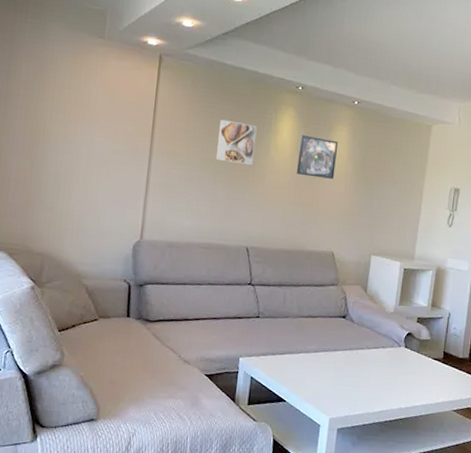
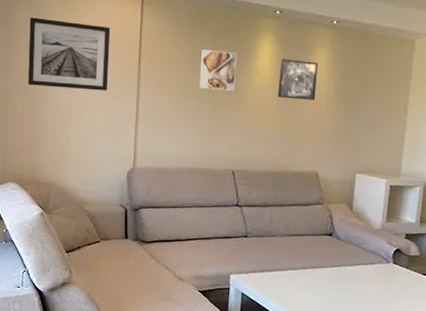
wall art: none [25,71,123,156] -> present [27,17,111,91]

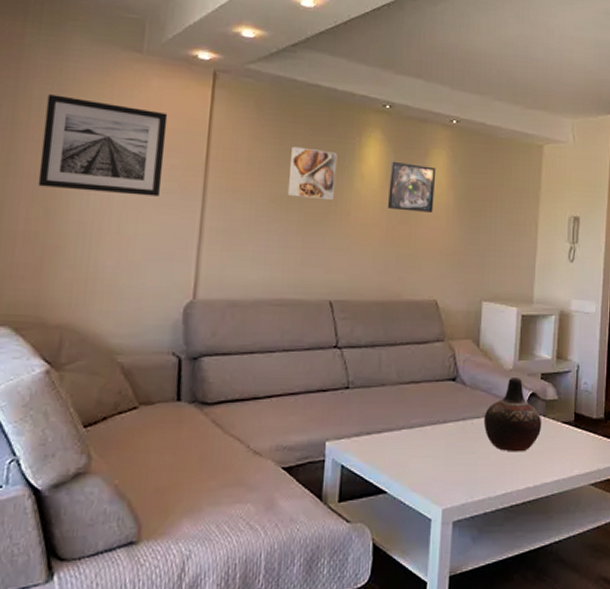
vase: none [354,236,405,295] -> present [483,378,542,452]

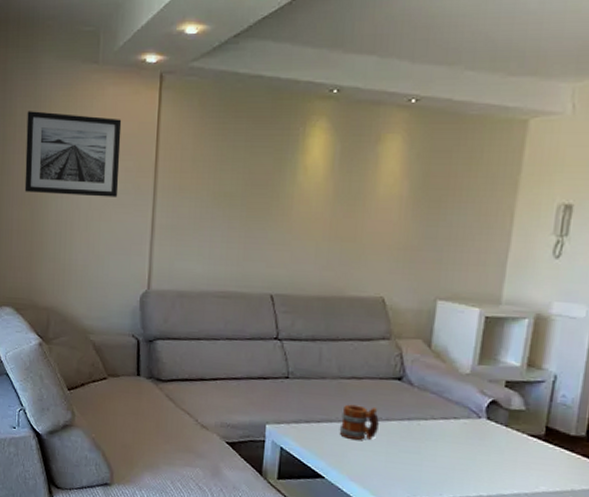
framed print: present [287,146,338,200] -> none [230,142,280,194]
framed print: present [388,161,436,213] -> none [333,150,389,204]
mug: none [400,410,437,446] -> present [339,404,379,441]
vase: present [483,378,542,452] -> none [431,382,503,460]

